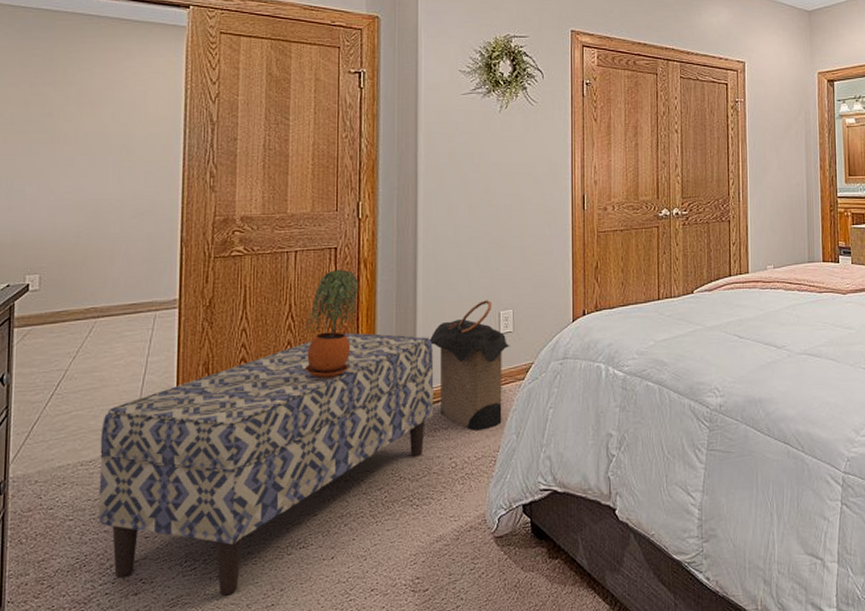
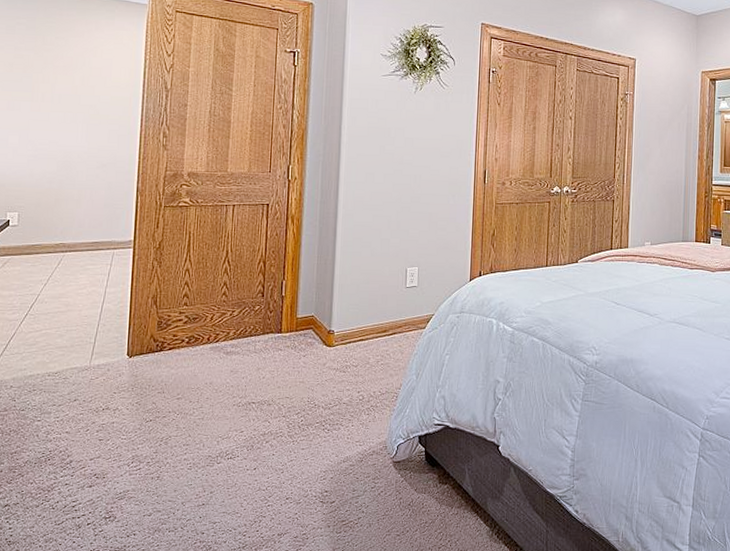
bench: present [98,332,434,596] -> none [62,278,348,494]
potted plant: present [303,269,359,378] -> none [237,223,286,316]
laundry hamper: present [429,300,510,432] -> none [344,257,414,371]

